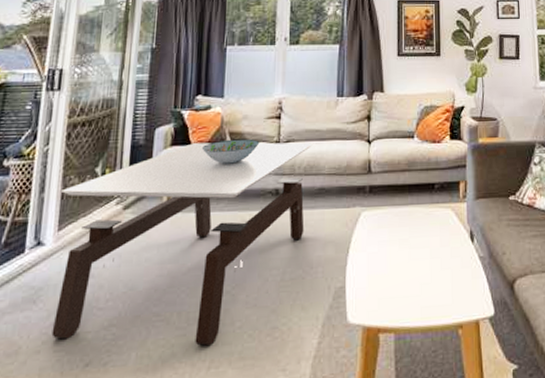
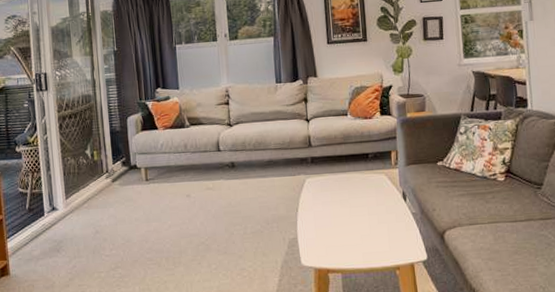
coffee table: present [51,142,313,346] -> none [62,124,259,282]
decorative bowl: present [201,138,260,164] -> none [166,122,214,144]

